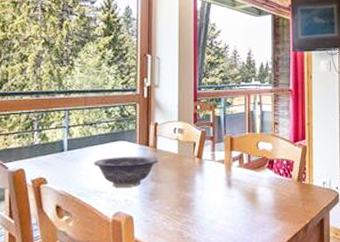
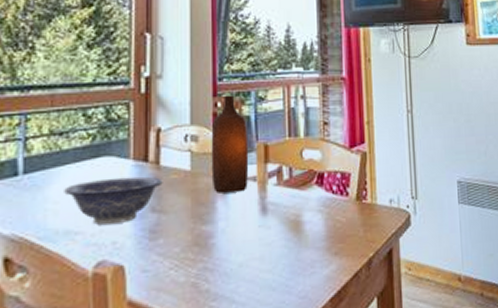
bottle: none [192,100,219,171] -> present [211,95,249,193]

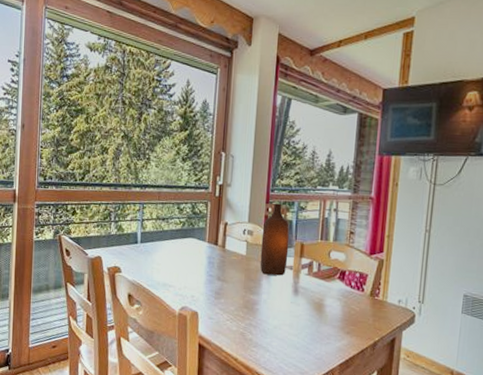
decorative bowl: present [64,176,163,225] -> none [164,253,227,284]

